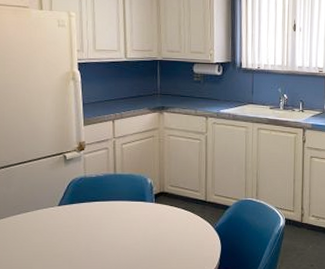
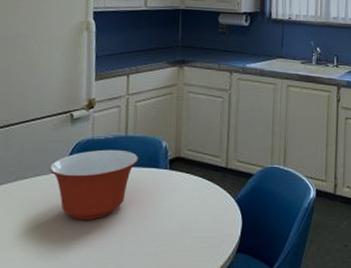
mixing bowl: none [49,186,127,246] -> present [49,149,138,220]

